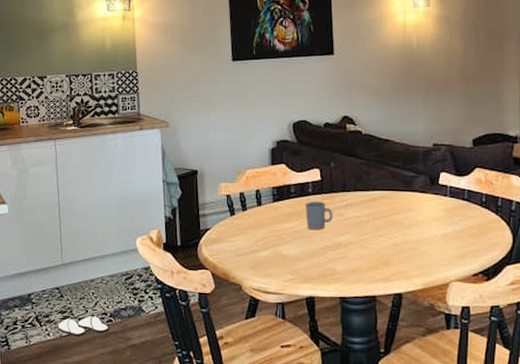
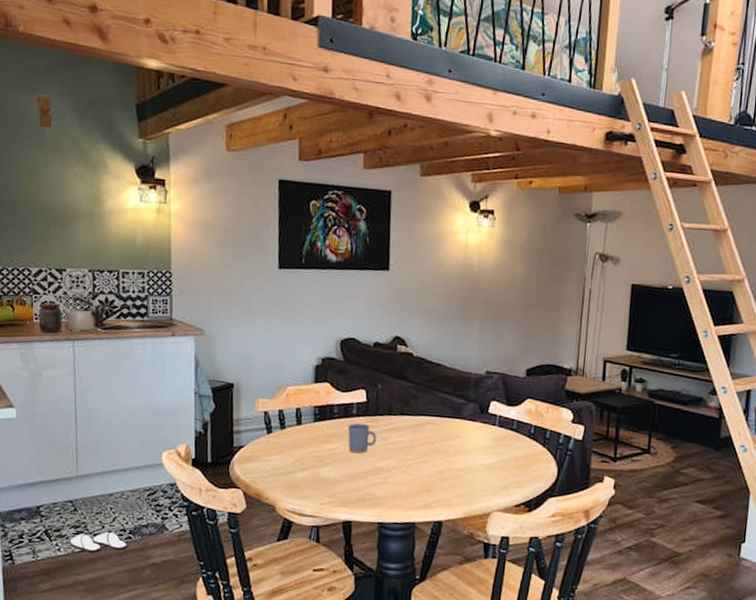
jar: none [25,107,45,135] -> present [38,303,63,334]
kettle: none [45,101,78,132] -> present [62,297,101,332]

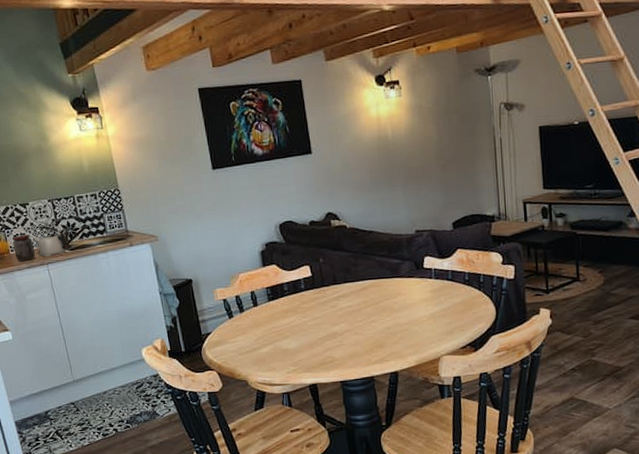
slippers: present [68,531,129,553] -> none [77,423,128,445]
mug: present [348,423,377,454] -> none [300,296,327,324]

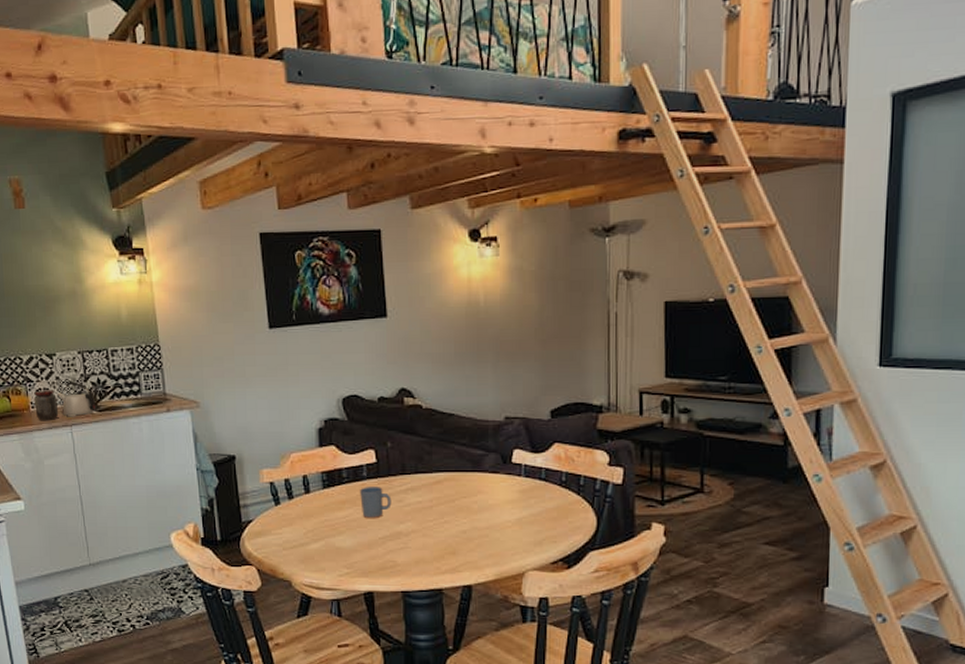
mug: none [300,296,327,324] -> present [360,487,392,519]

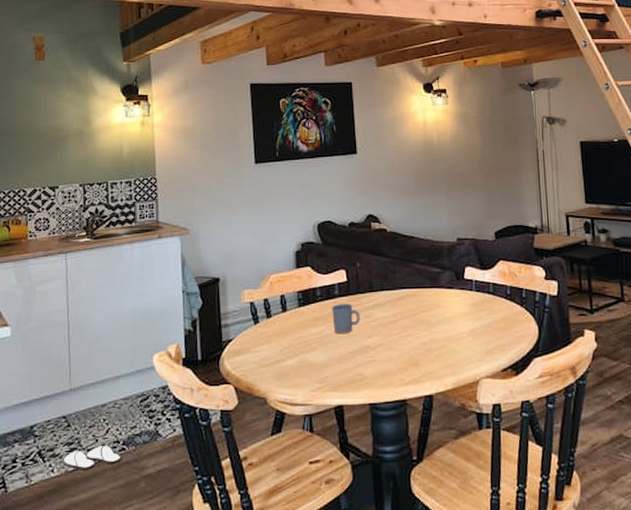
jar: present [34,390,59,421] -> none [33,219,56,249]
kettle: present [57,381,95,417] -> none [55,212,91,245]
slippers: none [88,618,147,642] -> present [61,444,122,471]

